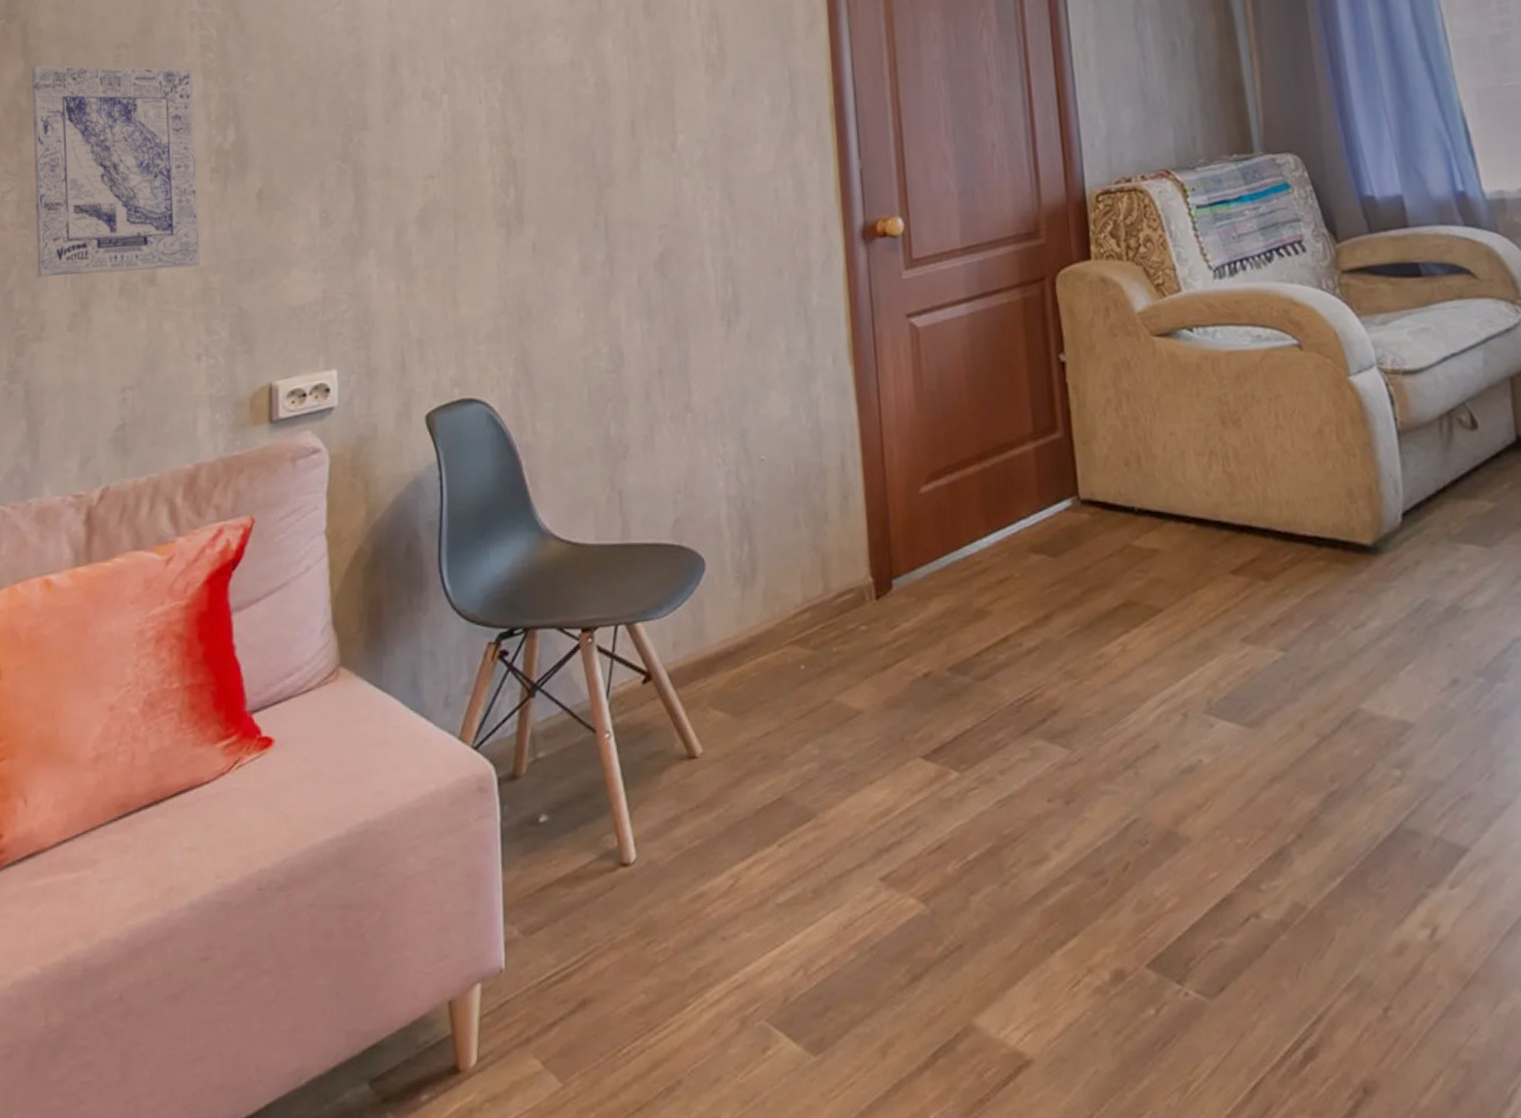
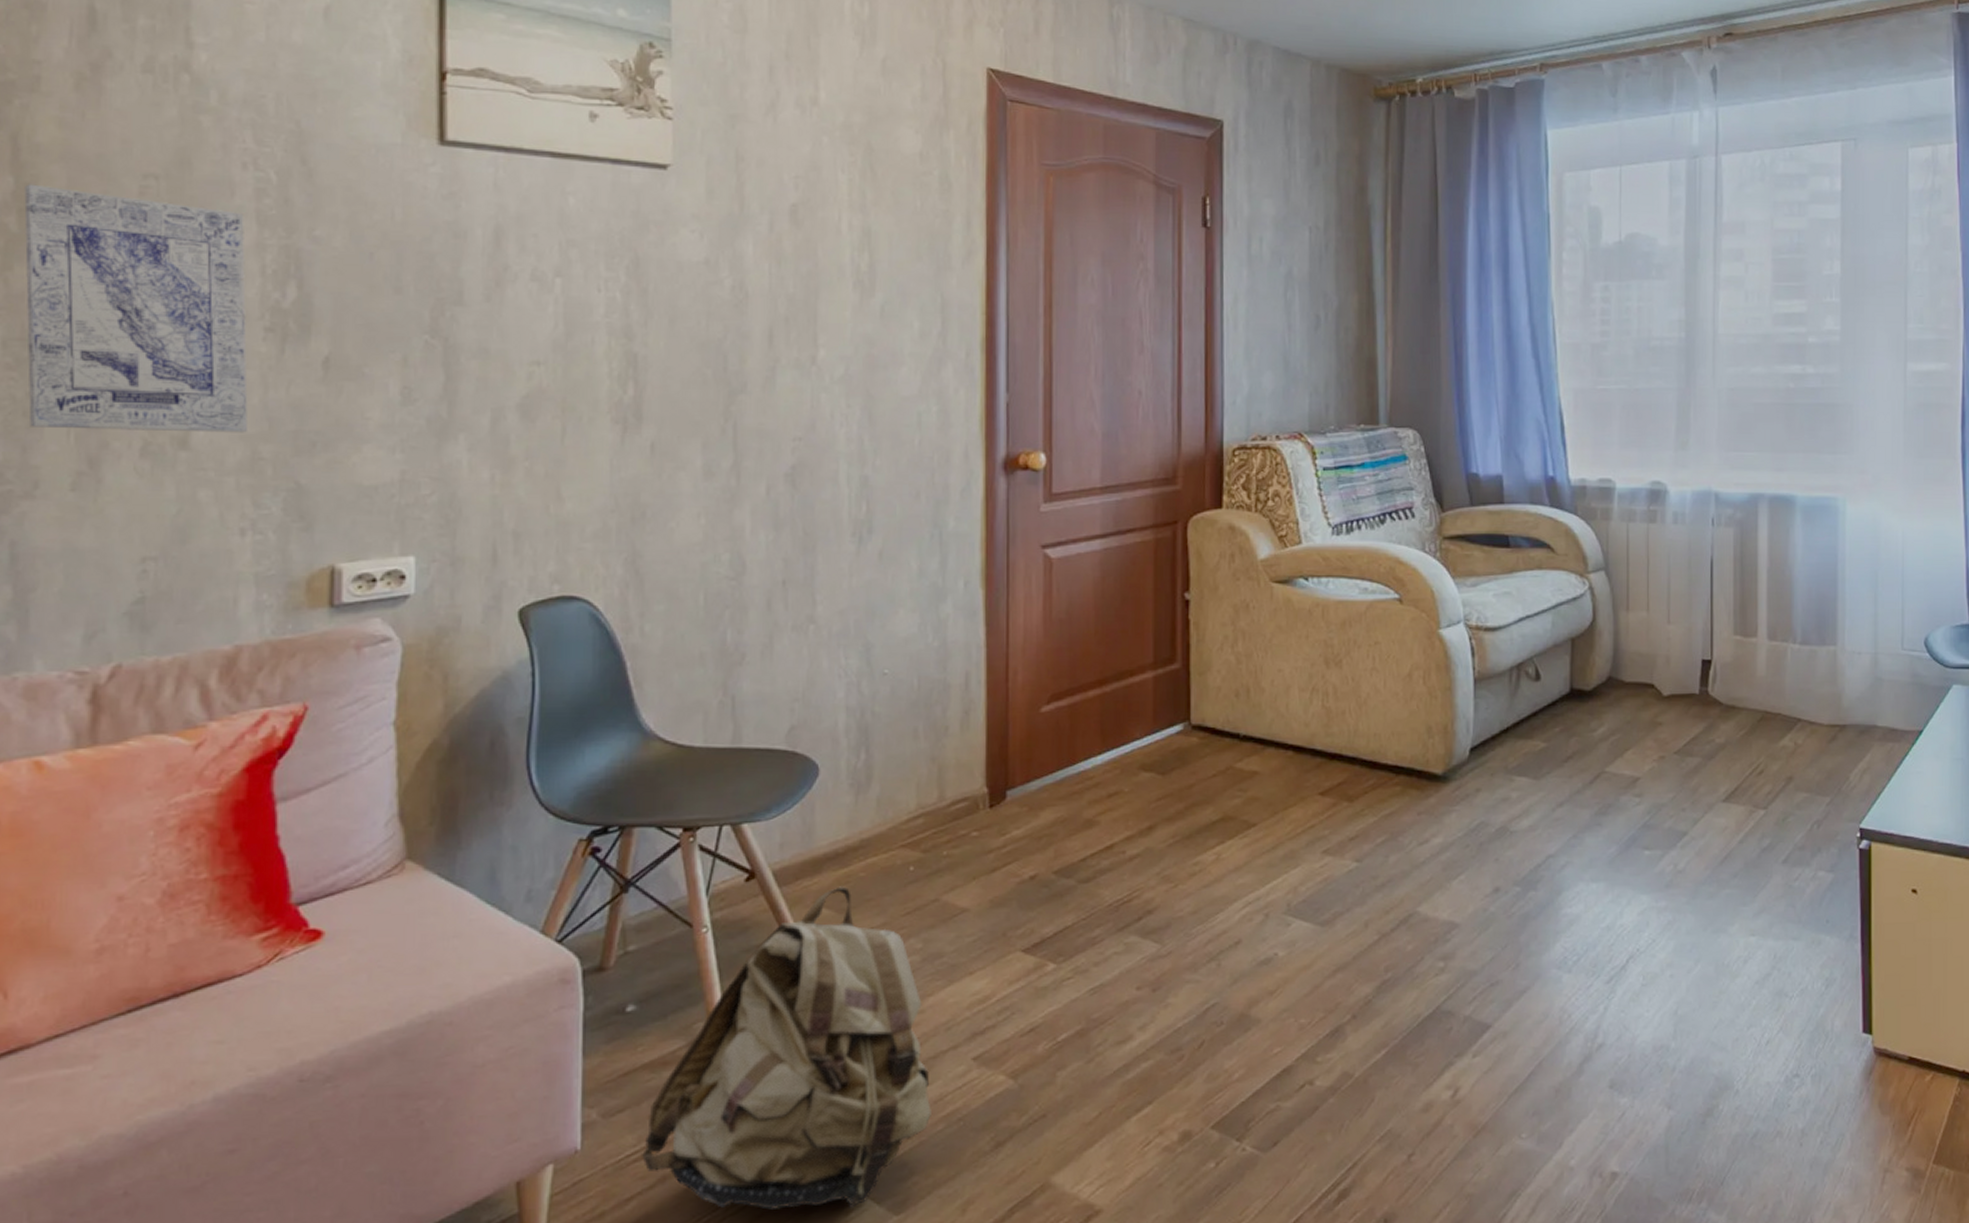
backpack: none [562,687,842,1045] -> present [642,886,931,1210]

